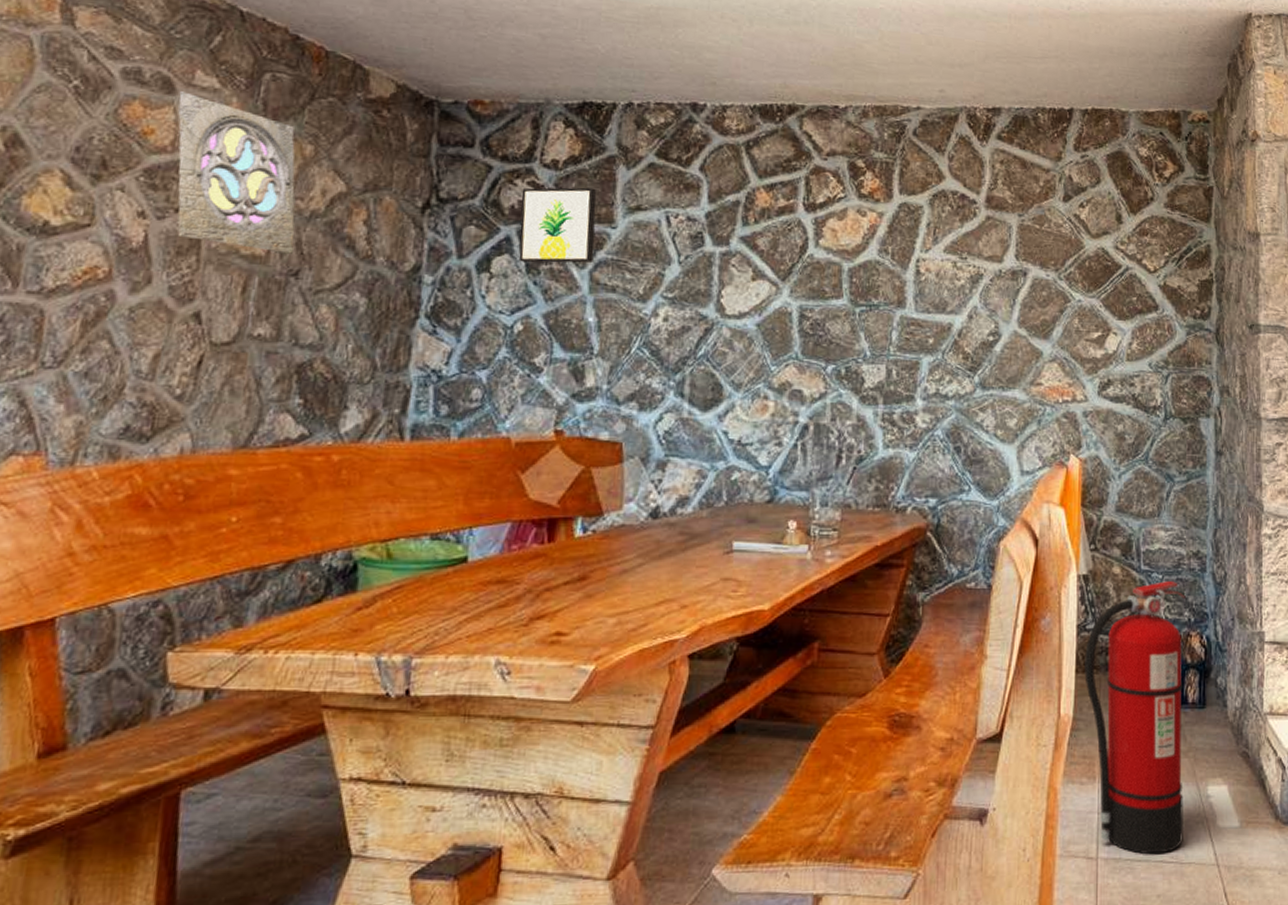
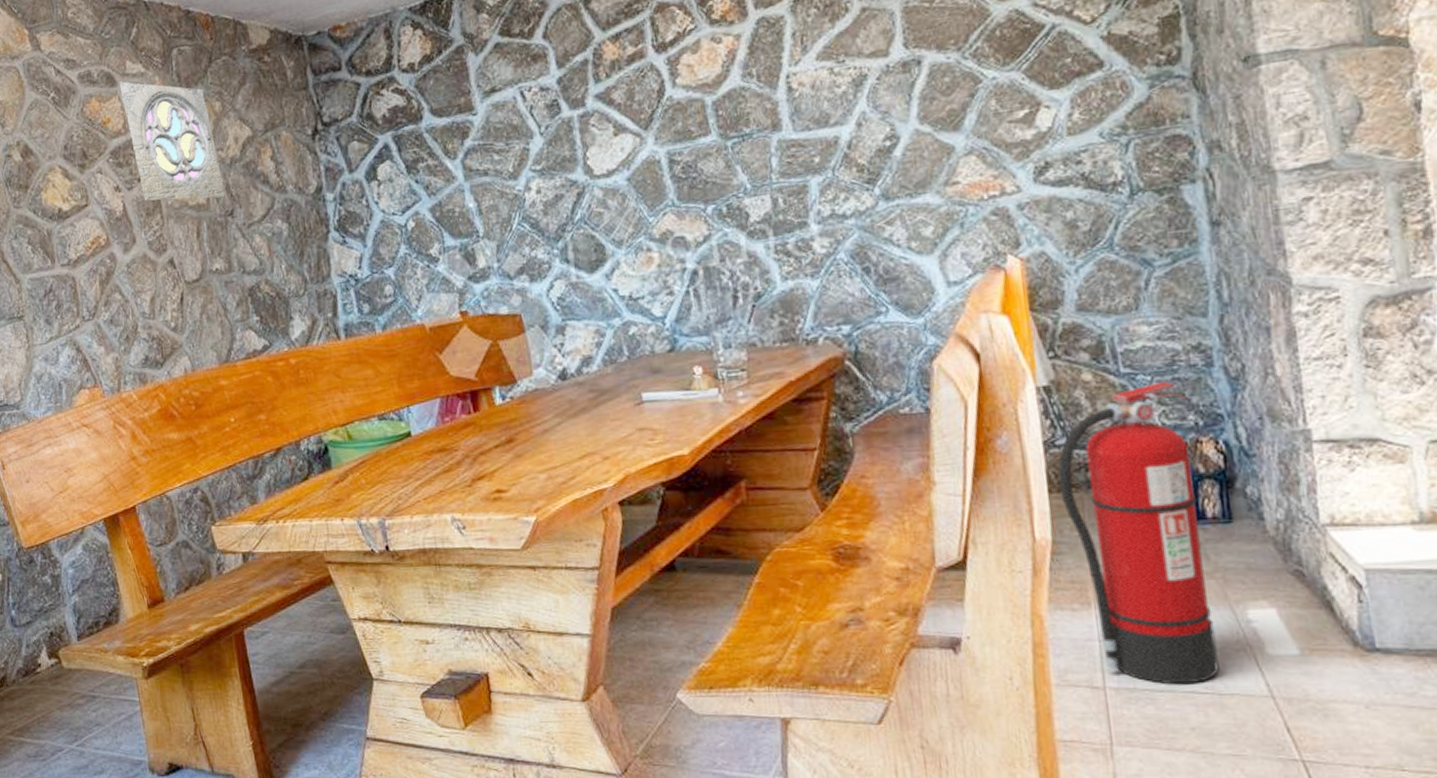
wall art: present [518,187,597,263] -> none [388,81,463,165]

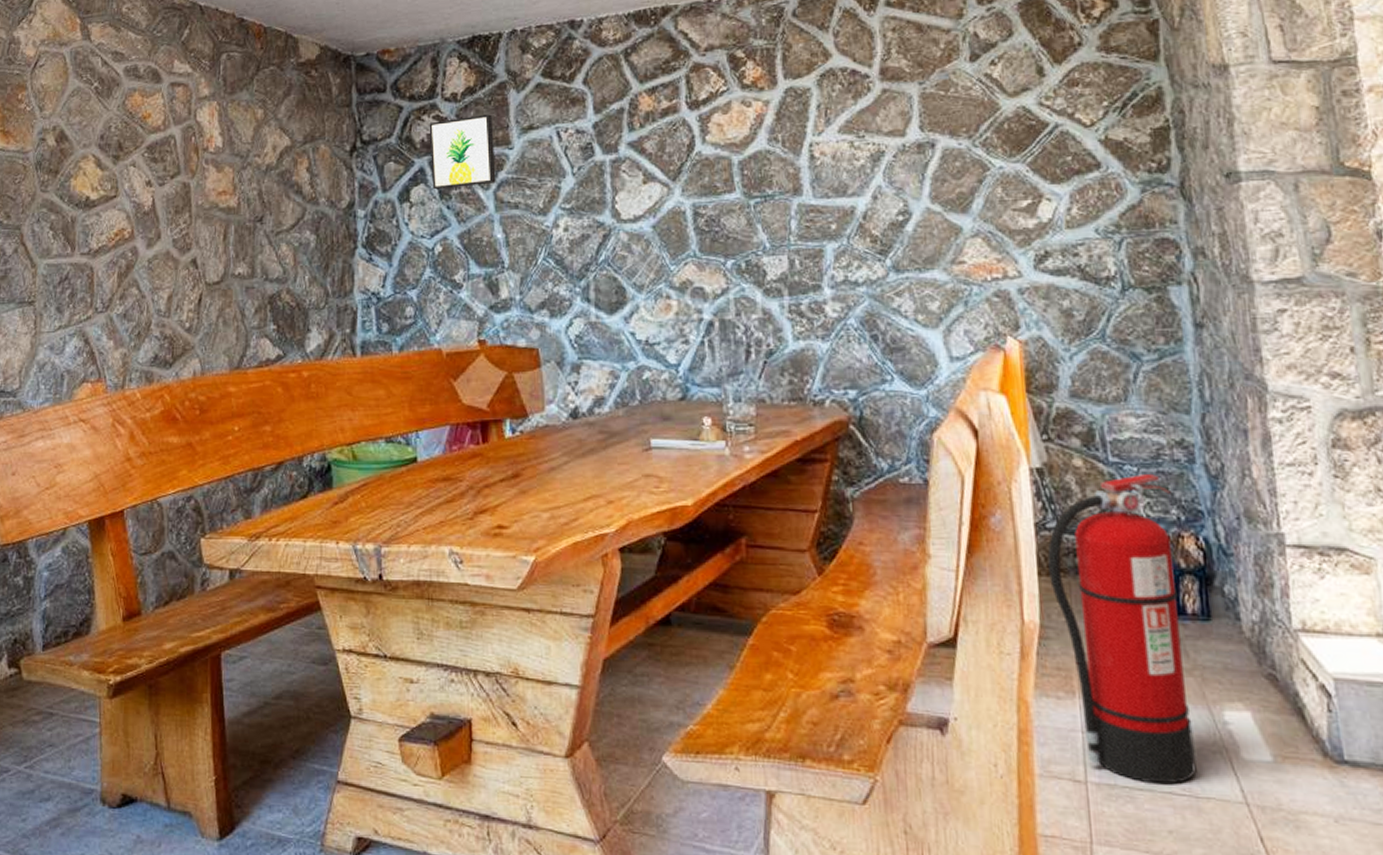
wall ornament: present [119,81,226,201] -> none [164,79,258,204]
wall art: none [388,81,463,165] -> present [429,114,496,190]

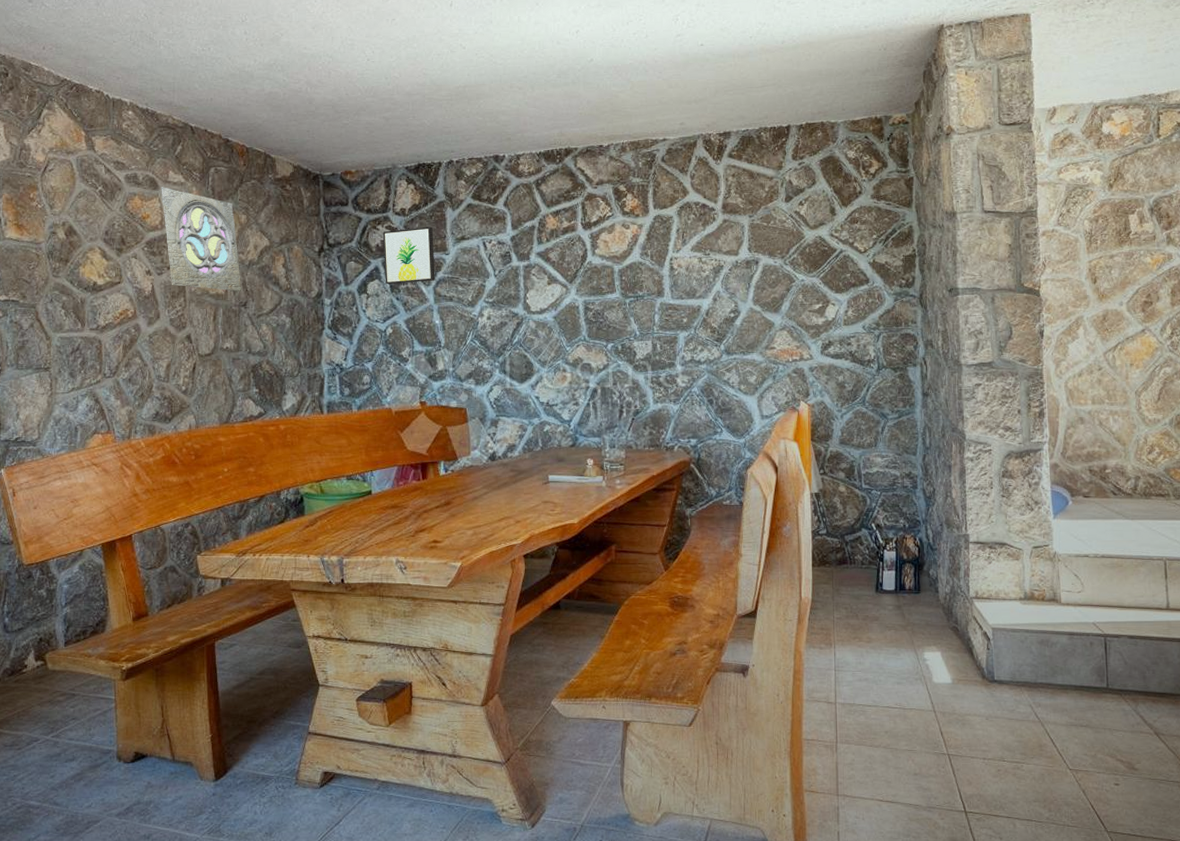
wall ornament: none [164,79,258,204] -> present [161,187,242,291]
fire extinguisher: present [1047,474,1197,785] -> none [819,496,905,702]

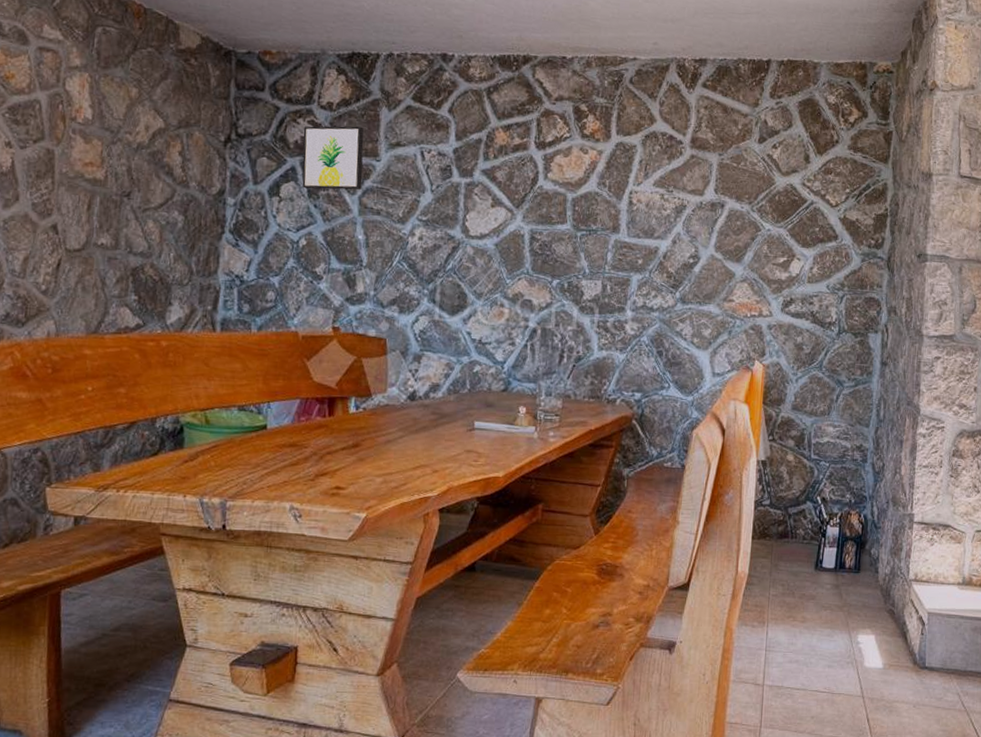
wall ornament: present [161,187,242,291] -> none [31,42,126,179]

